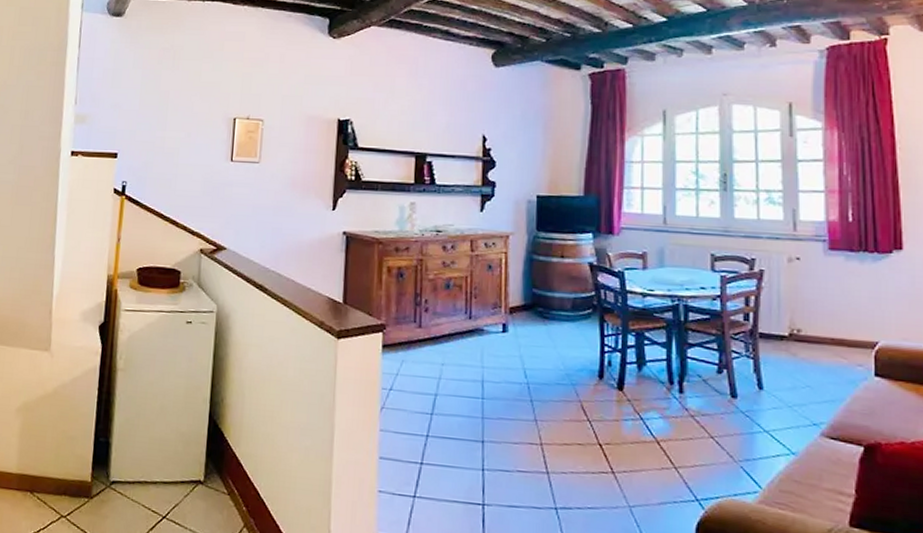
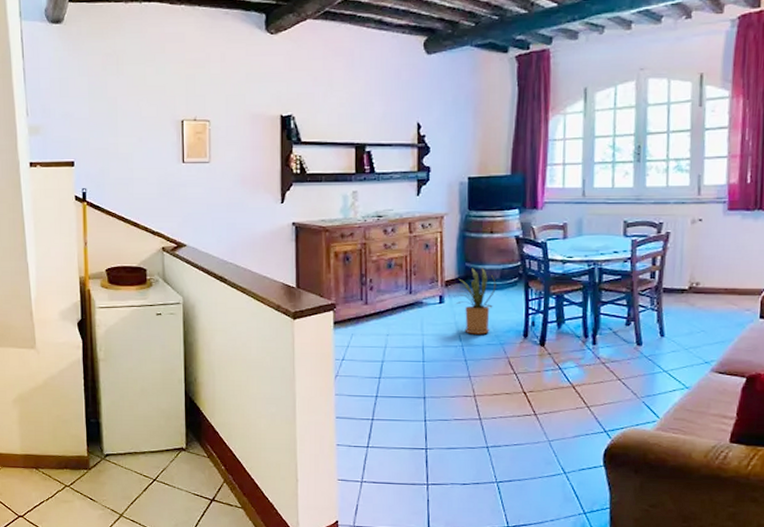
house plant: none [519,295,568,372] -> present [454,268,497,335]

